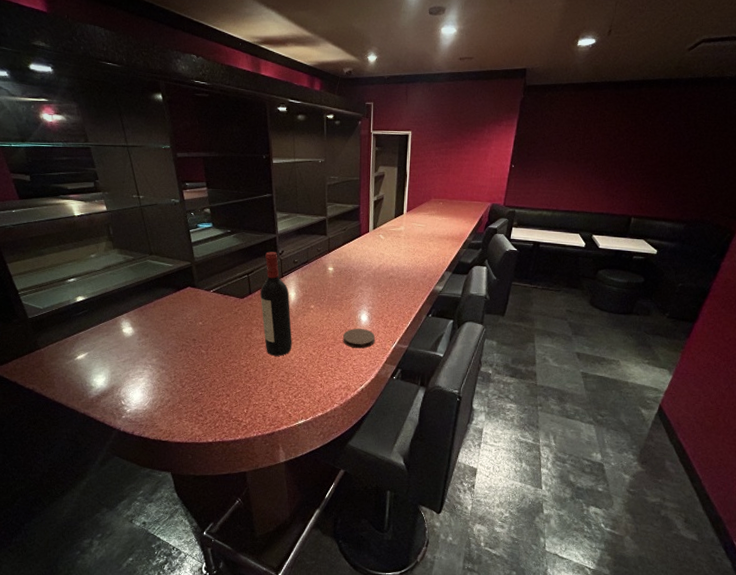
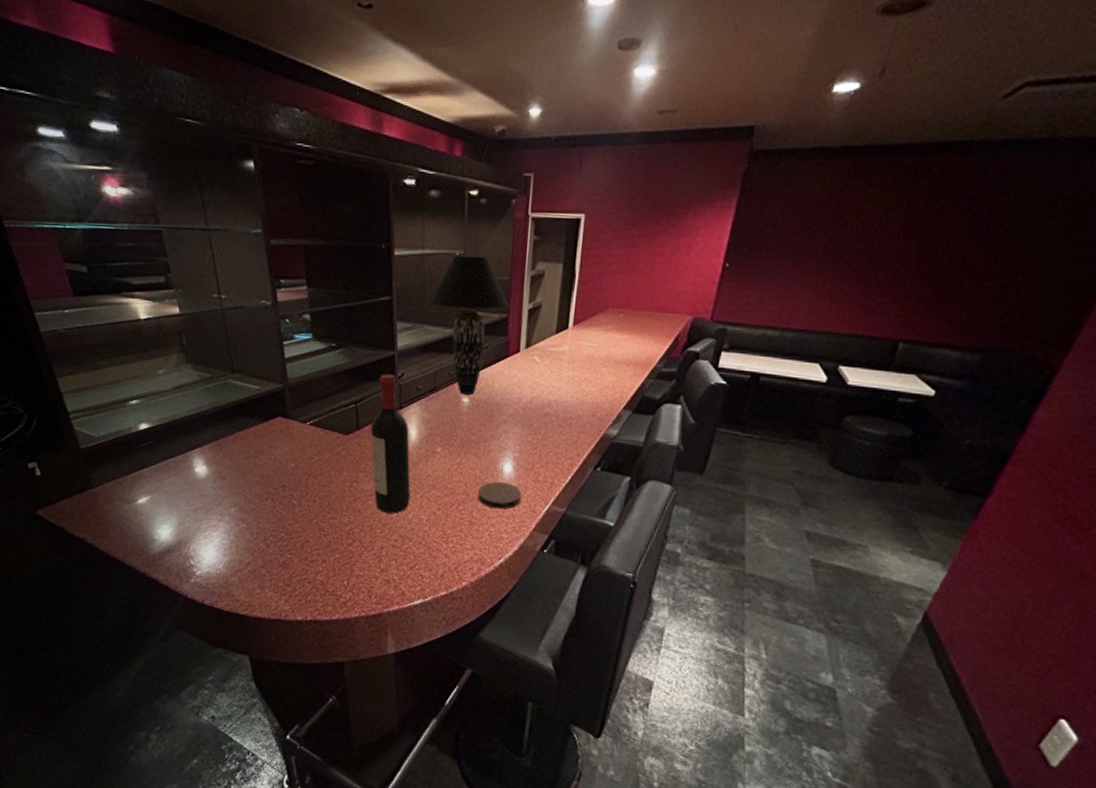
table lamp: none [301,162,360,265] -> present [430,255,509,395]

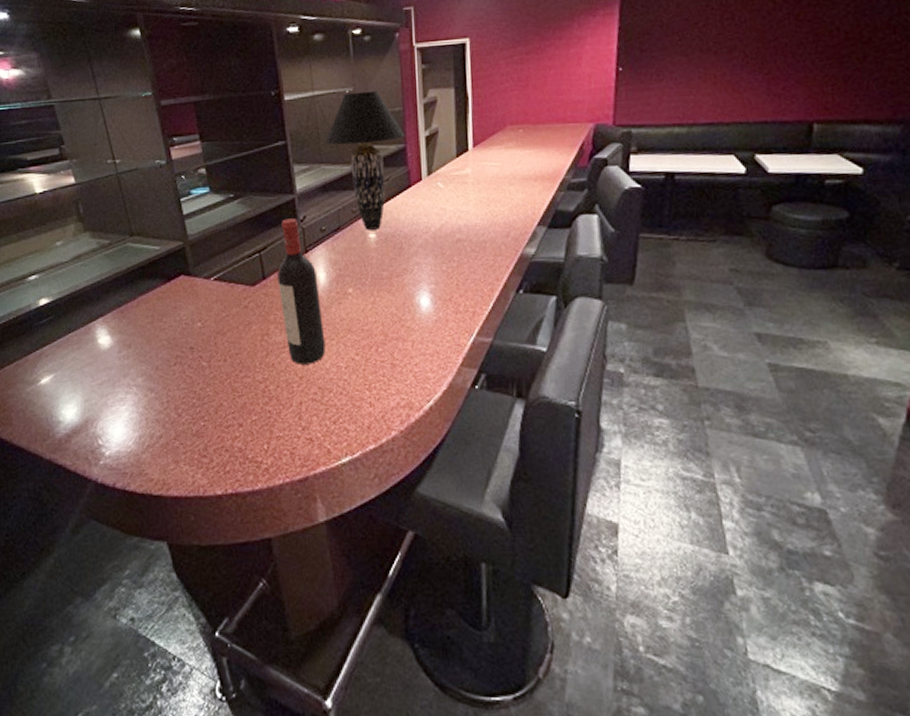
coaster: present [478,482,521,509] -> none [397,318,443,347]

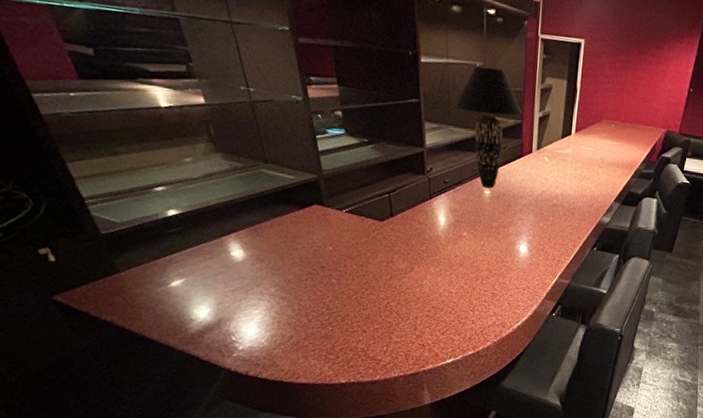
wine bottle: present [278,218,326,364] -> none [404,168,441,289]

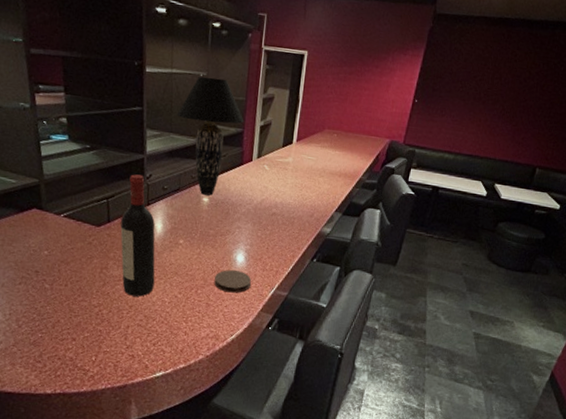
wine bottle: none [404,168,441,289] -> present [120,174,155,297]
coaster: none [499,260,534,282] -> present [214,270,251,293]

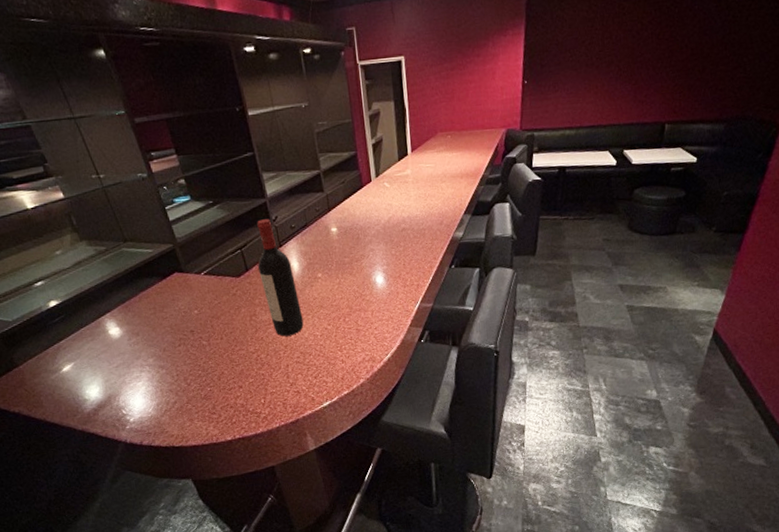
table lamp: present [176,76,244,195] -> none [287,105,355,225]
coaster: present [214,270,251,293] -> none [359,292,395,315]

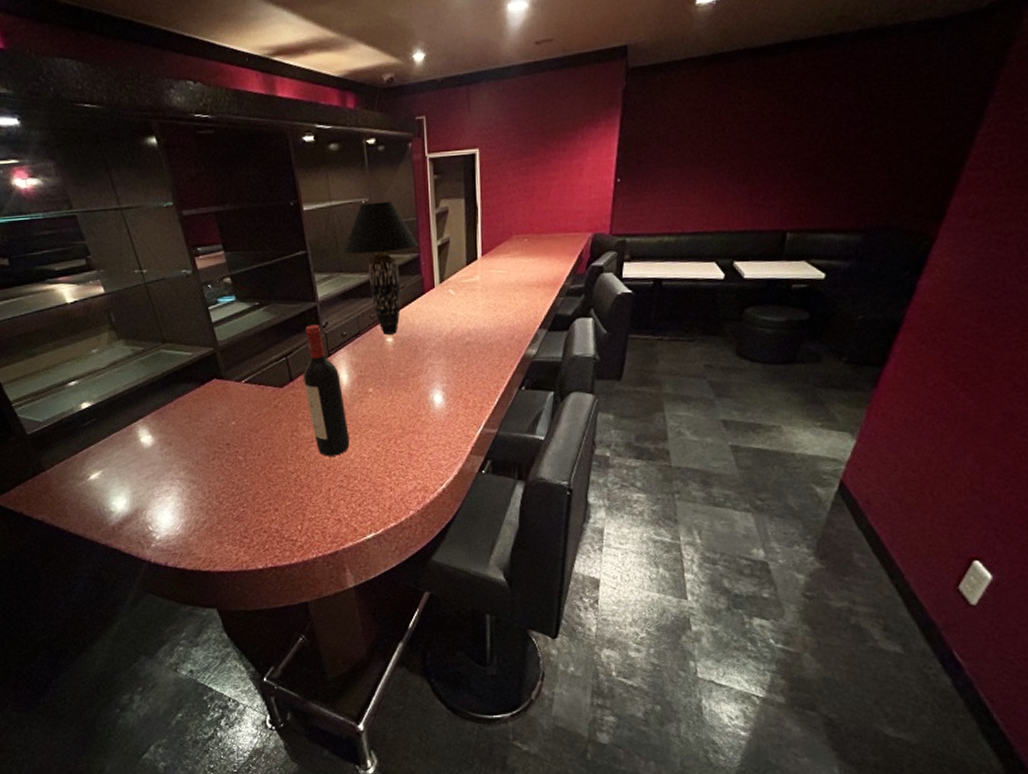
table lamp: none [287,105,355,225] -> present [343,201,419,335]

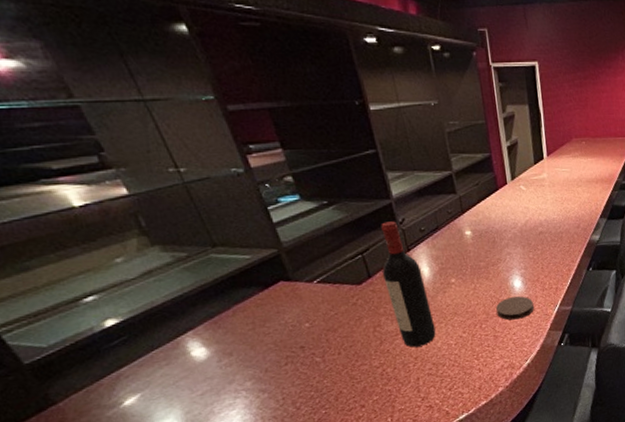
table lamp: present [343,201,419,335] -> none [415,104,489,228]
coaster: none [413,413,454,438] -> present [496,296,534,320]

